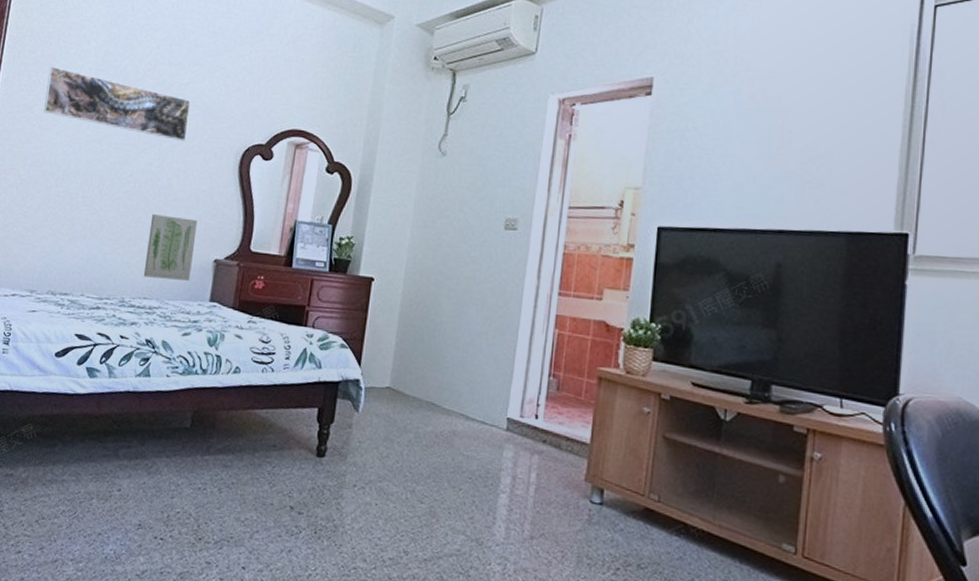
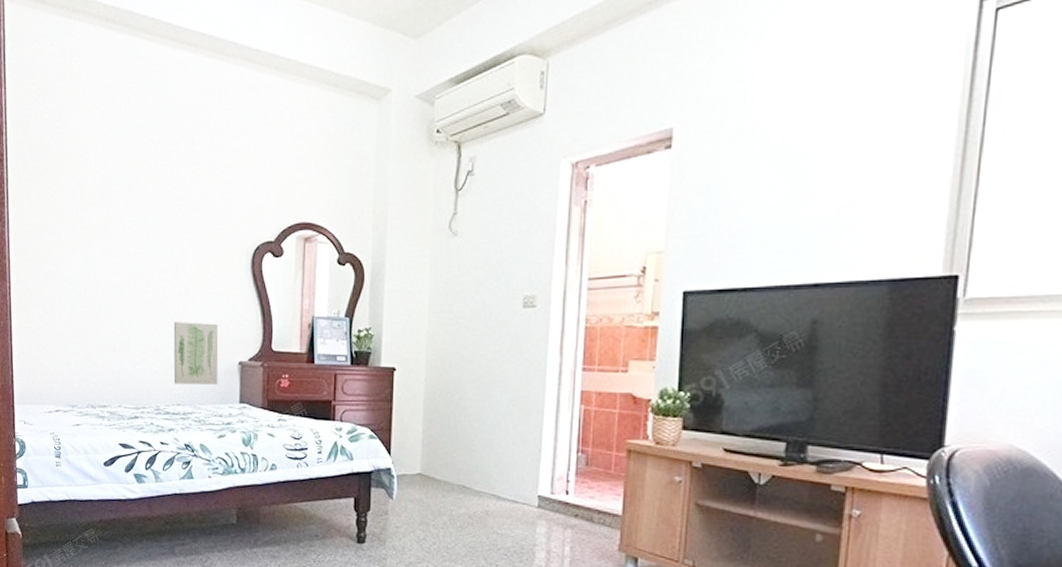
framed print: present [44,67,191,142] -> none [54,180,197,246]

